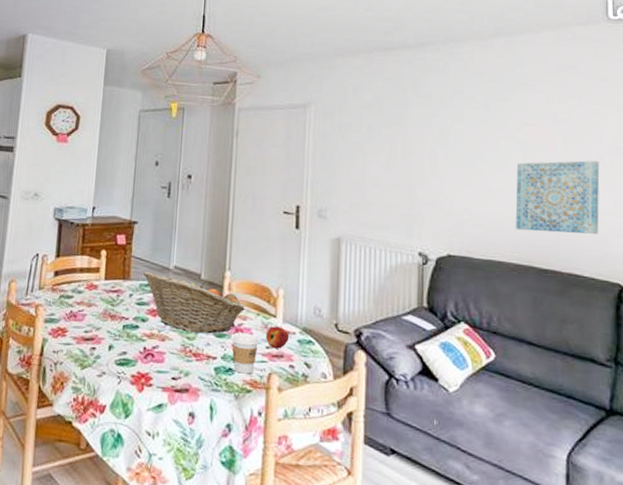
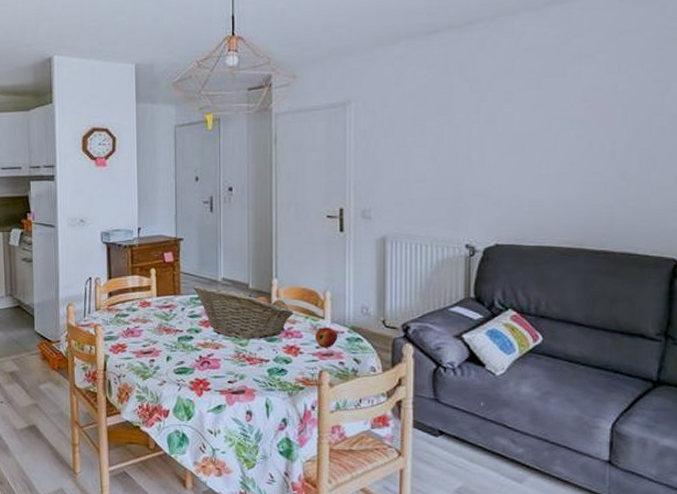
coffee cup: present [232,332,259,374] -> none [283,336,308,373]
wall art: present [515,160,600,234] -> none [567,133,661,214]

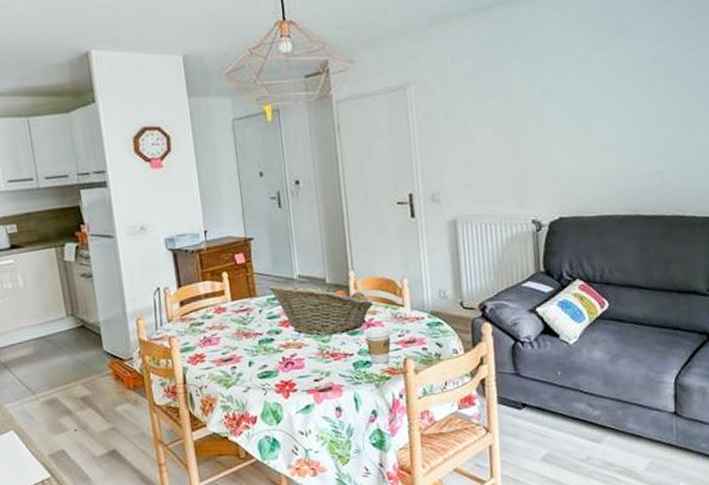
coffee cup: none [283,336,308,373] -> present [365,326,391,364]
apple: present [315,327,338,348] -> none [396,314,419,336]

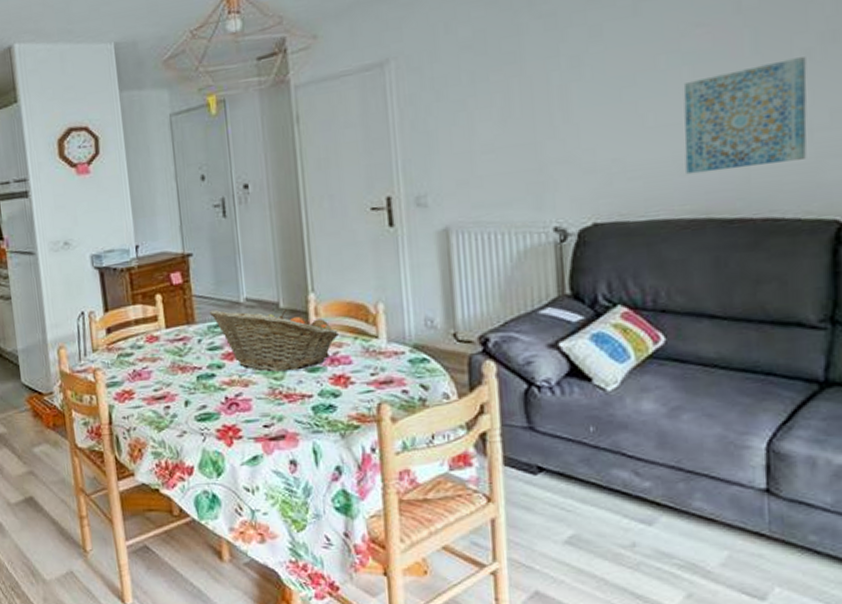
coffee cup: present [365,326,391,364] -> none [327,362,361,409]
wall art: none [619,99,699,182] -> present [683,57,807,175]

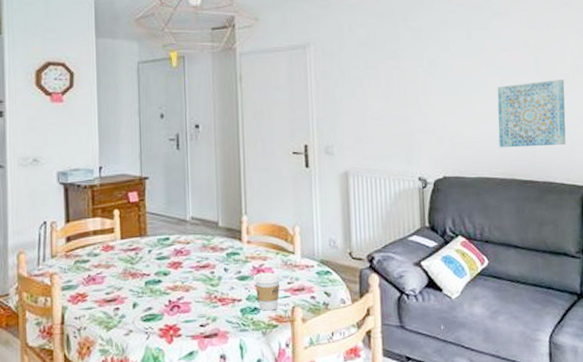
fruit basket: present [209,308,339,372] -> none [159,225,264,280]
coffee cup: none [327,362,361,409] -> present [254,272,280,311]

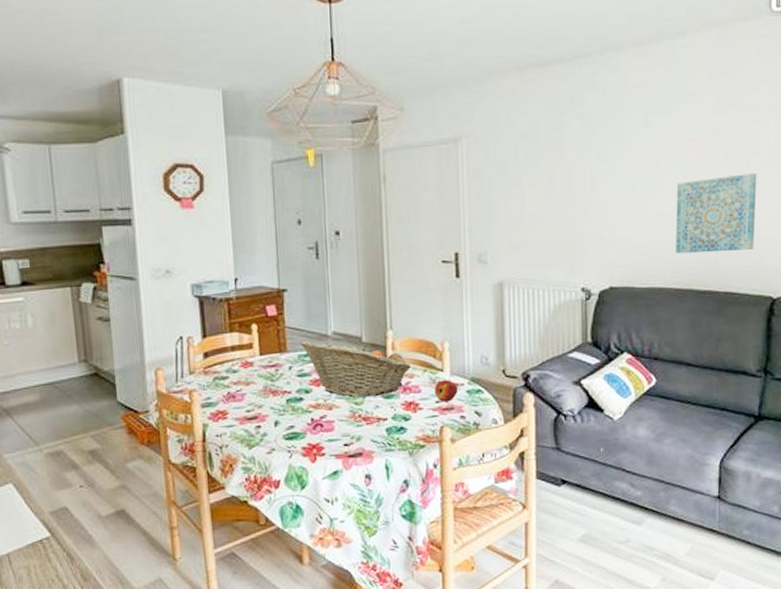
fruit basket: none [159,225,264,280] -> present [299,340,411,398]
coffee cup: present [254,272,280,311] -> none [400,390,428,431]
apple: none [286,262,309,283] -> present [434,380,458,402]

